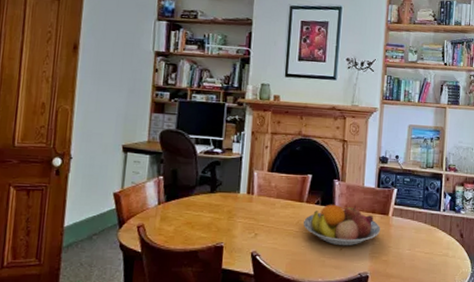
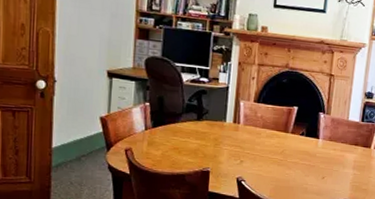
fruit bowl: present [304,204,381,246] -> none [288,135,363,175]

